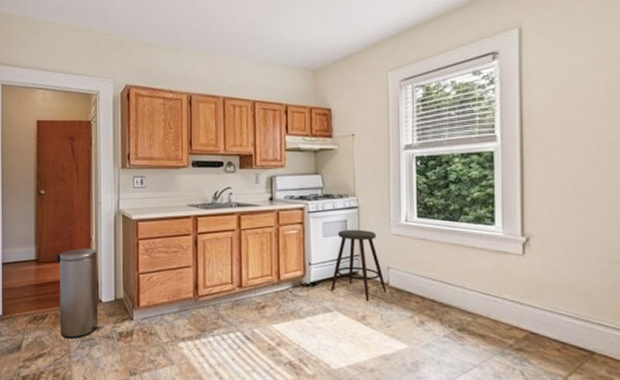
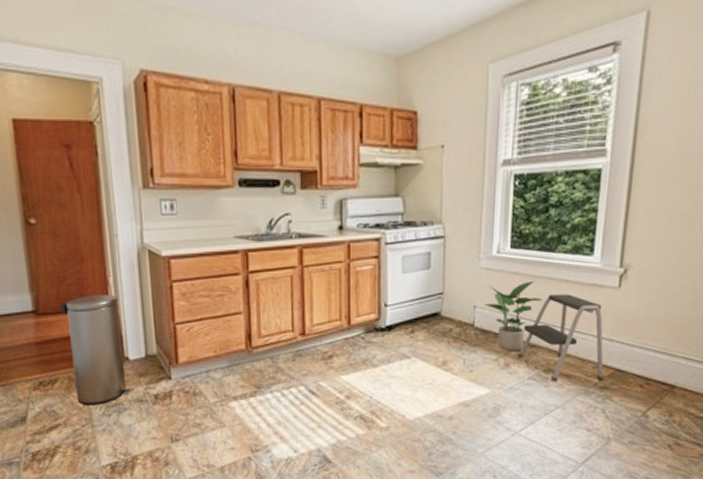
bar stool: present [331,229,386,302] -> none [409,263,471,346]
potted plant: none [397,246,450,310] -> present [484,280,542,351]
step stool: none [431,259,519,343] -> present [517,294,604,382]

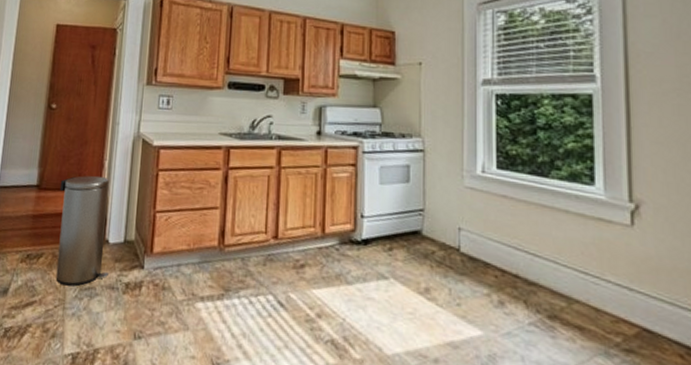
potted plant: present [484,280,542,351] -> none [470,206,538,288]
step stool: present [517,294,604,382] -> none [513,224,628,341]

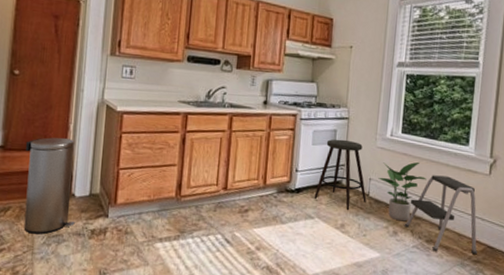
bar stool: none [387,176,457,271] -> present [314,139,367,211]
potted plant: none [470,206,538,288] -> present [378,161,426,222]
step stool: none [513,224,628,341] -> present [404,175,477,255]

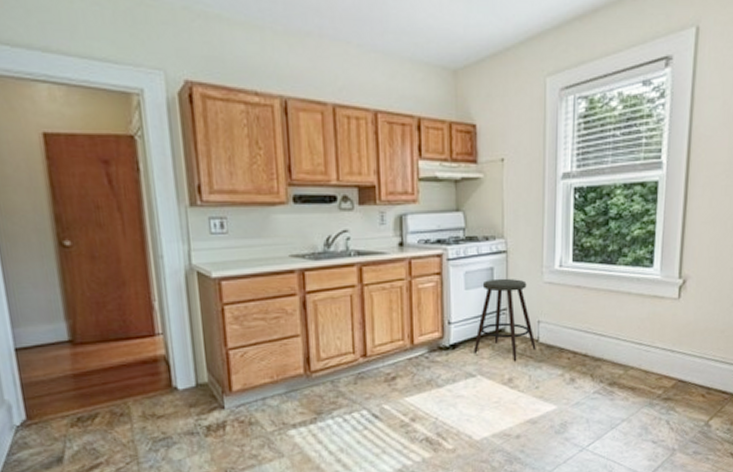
pedal bin: present [24,137,75,235] -> none [100,319,184,441]
potted plant: present [378,161,426,222] -> none [548,293,605,366]
step stool: present [404,175,477,255] -> none [582,306,667,395]

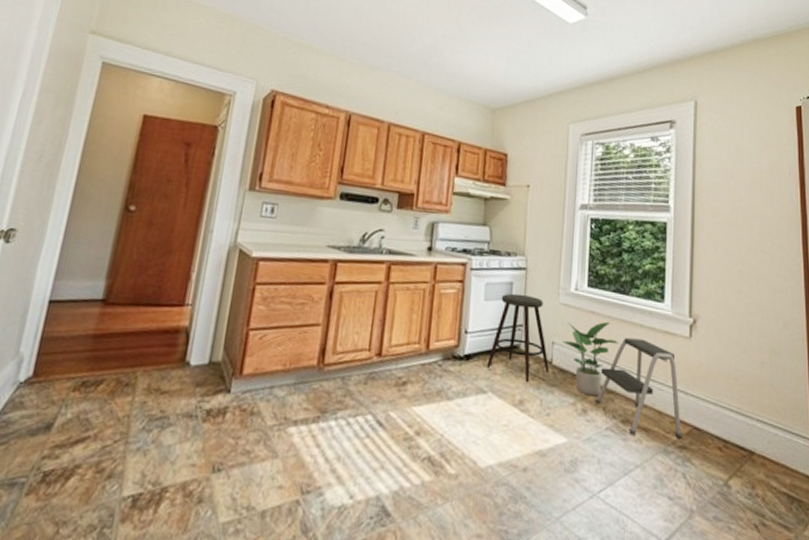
potted plant: none [548,293,605,366] -> present [562,321,618,396]
step stool: none [582,306,667,395] -> present [595,338,682,439]

